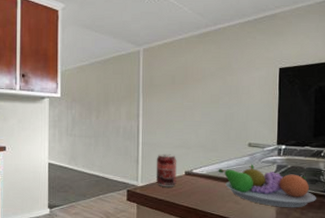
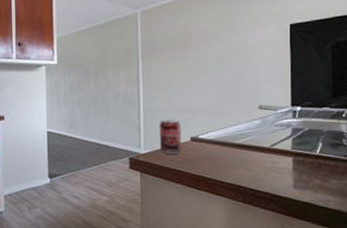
fruit bowl: present [218,164,316,208] -> none [226,127,339,175]

